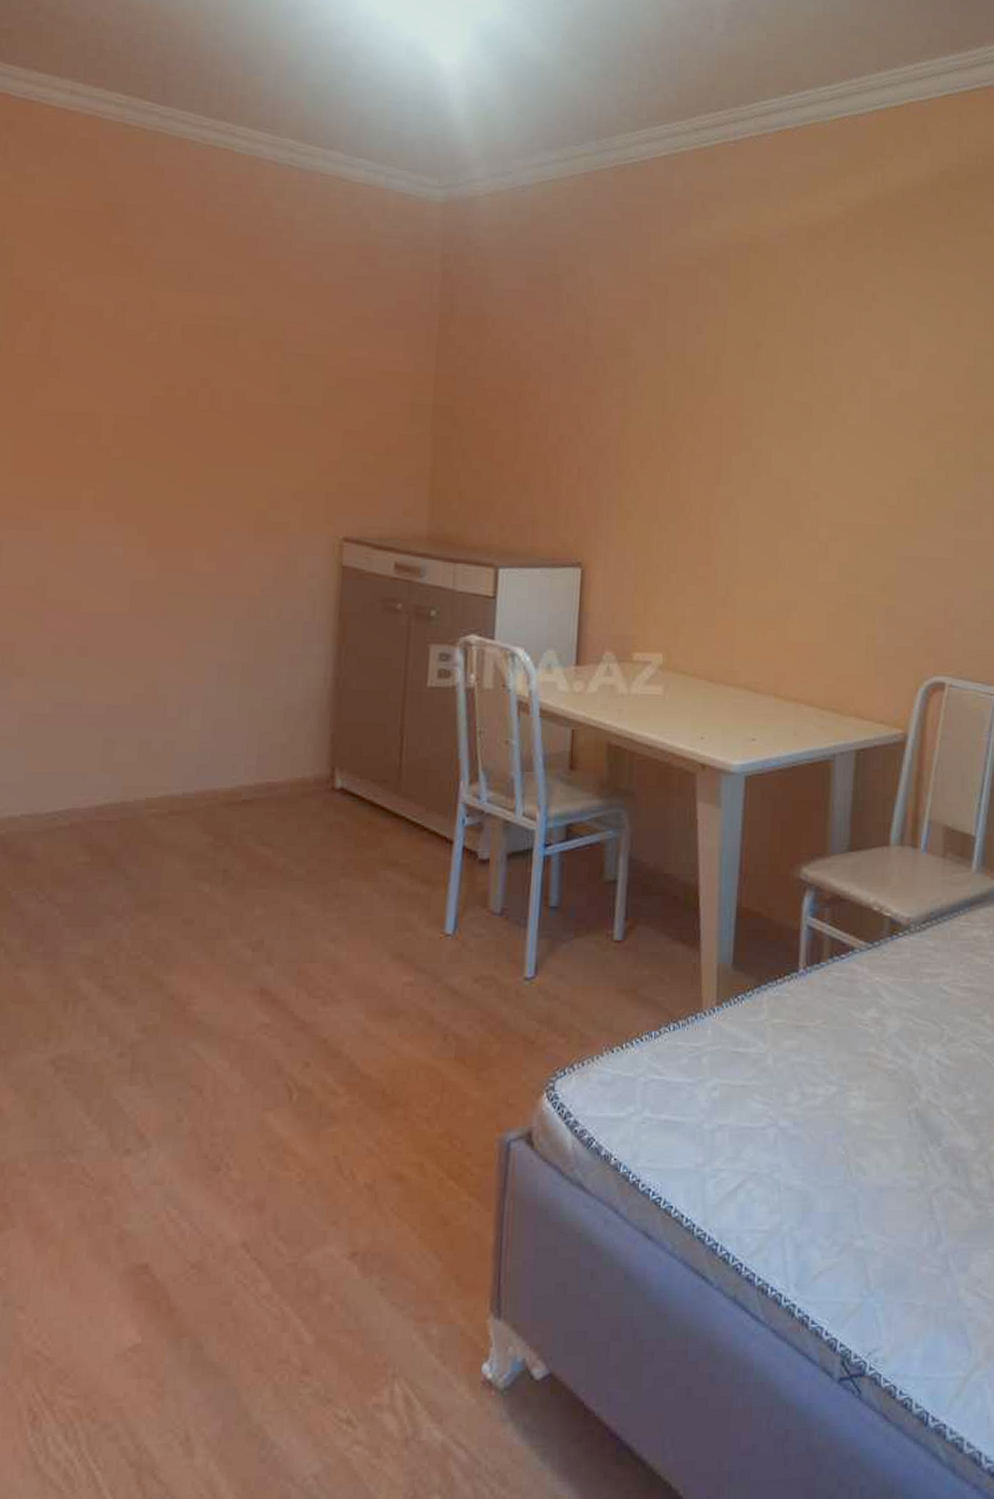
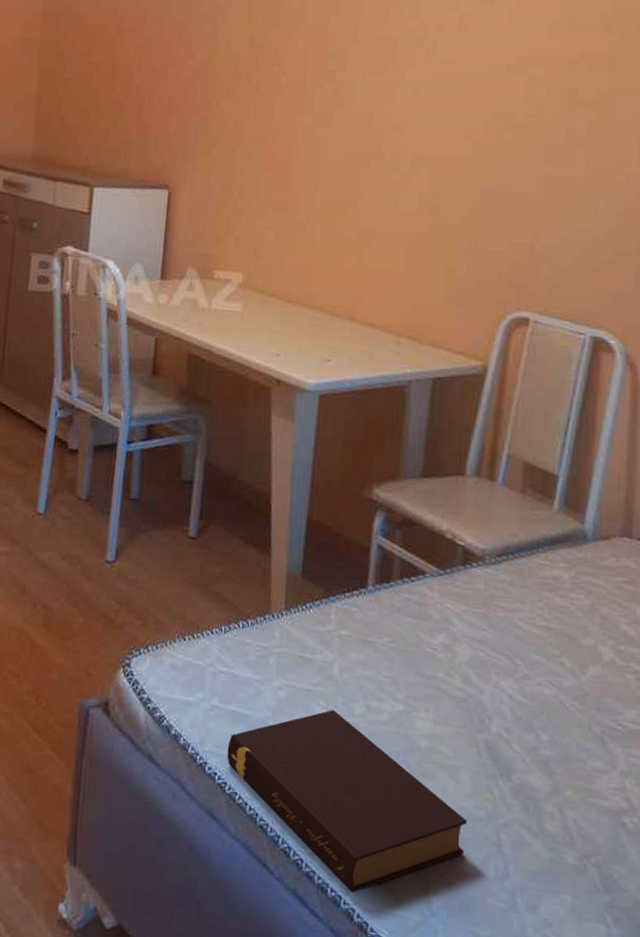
book: none [661,1102,901,1289] -> present [227,709,468,893]

